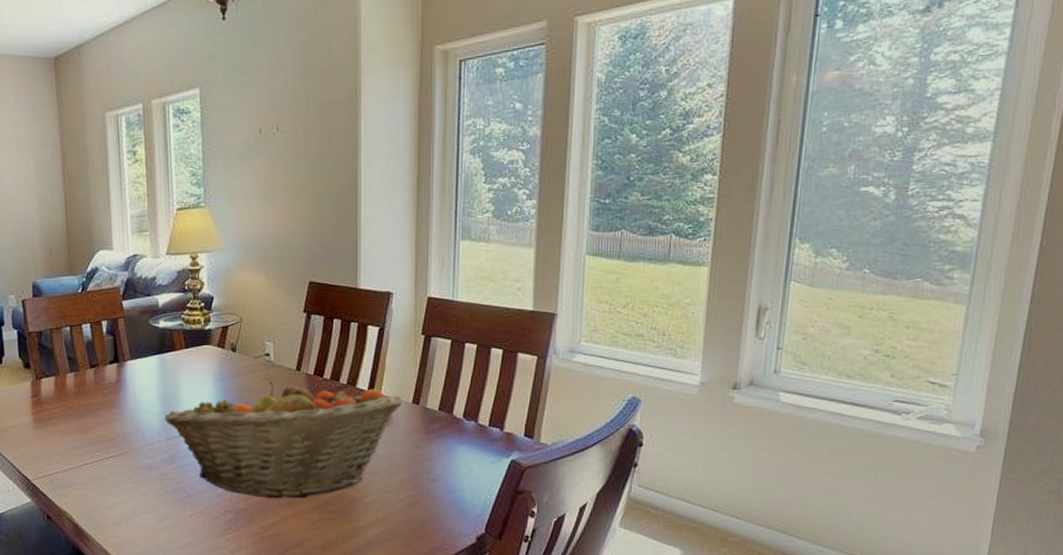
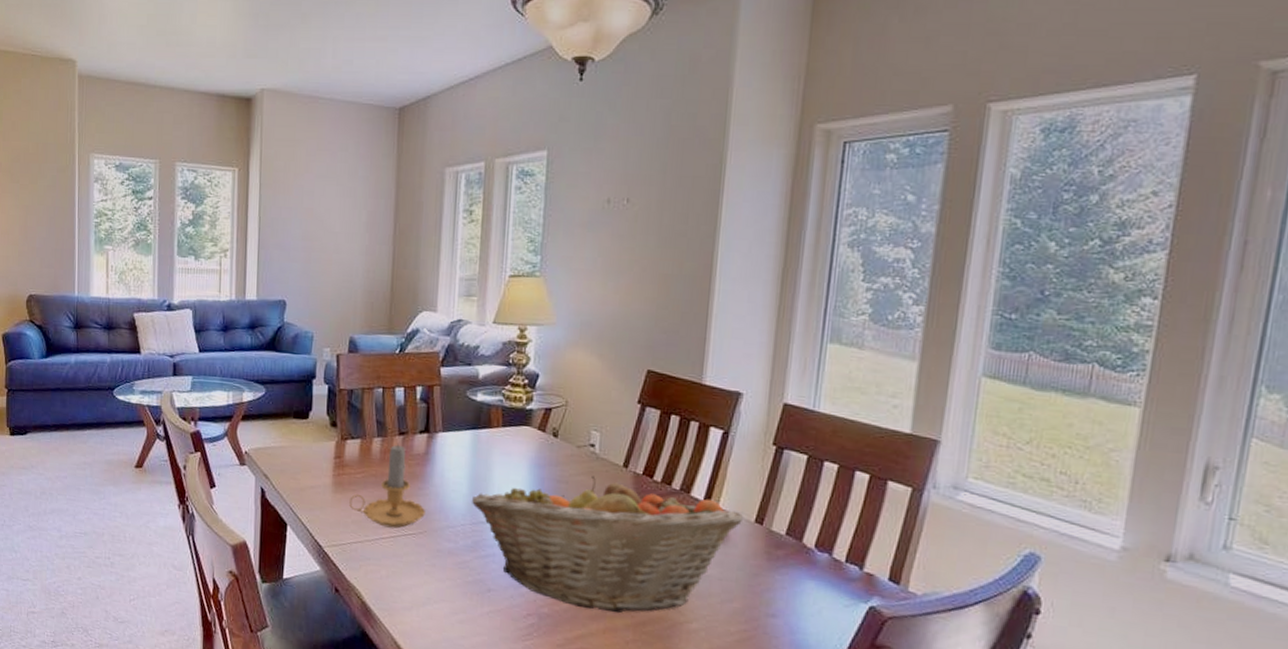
candle: none [51,375,123,454] -> present [349,443,425,529]

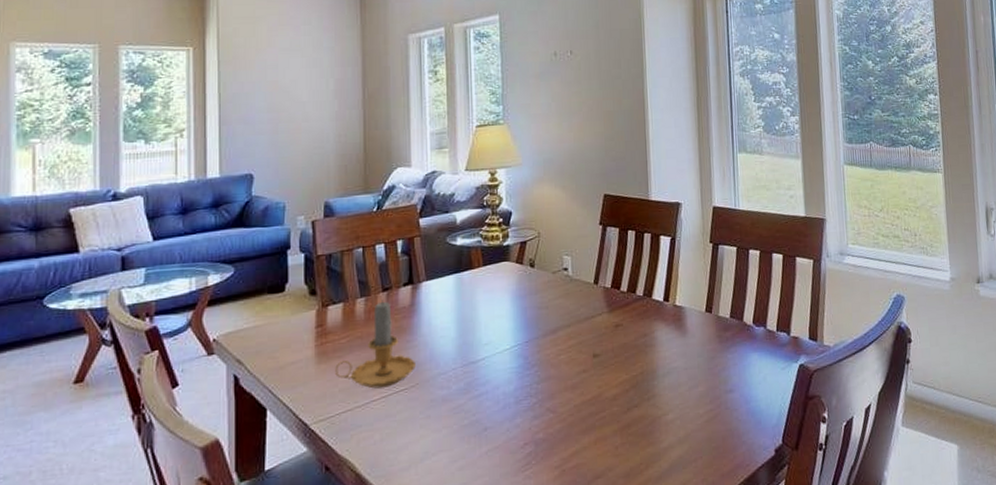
fruit basket: present [472,475,744,614] -> none [461,297,697,425]

